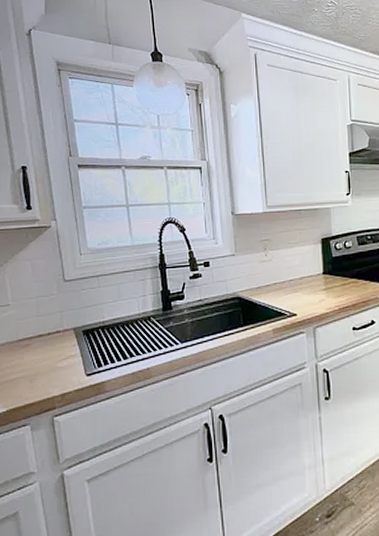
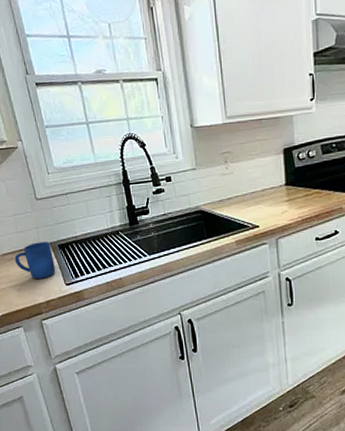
mug: none [31,327,76,369] -> present [14,242,55,280]

